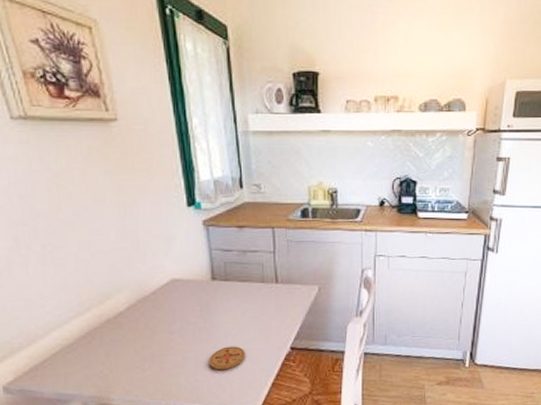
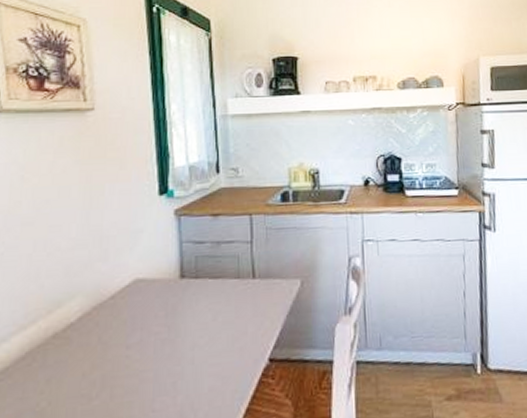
coaster: present [208,346,245,371] -> none [170,360,215,395]

